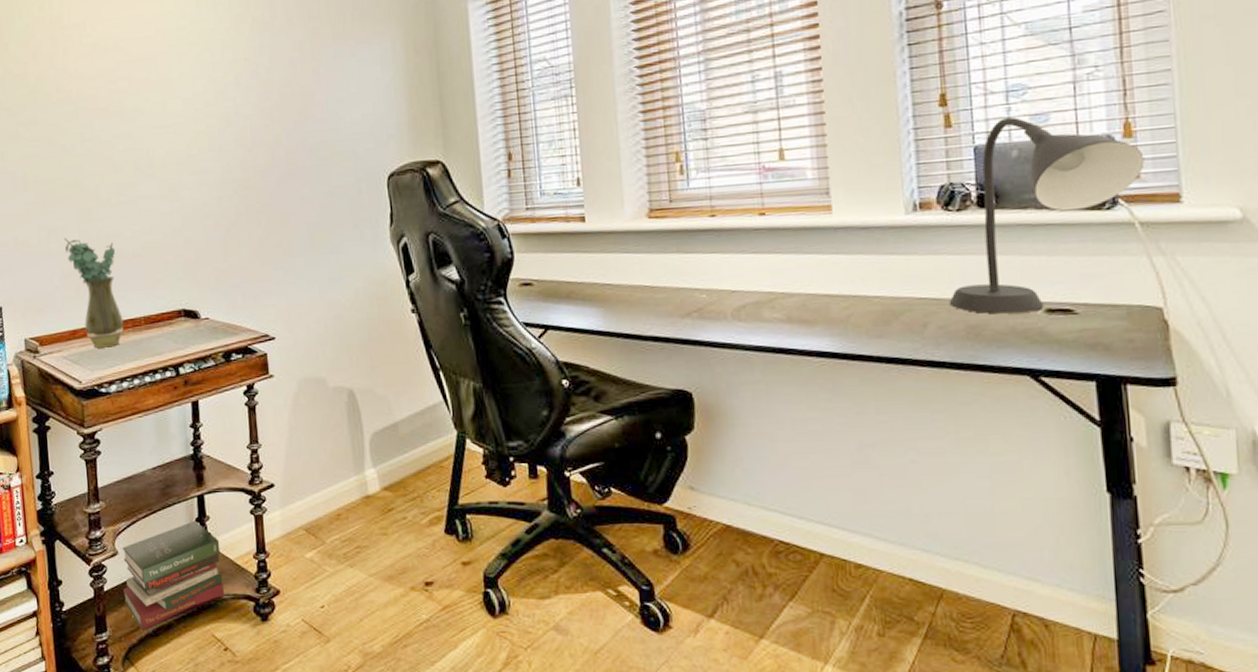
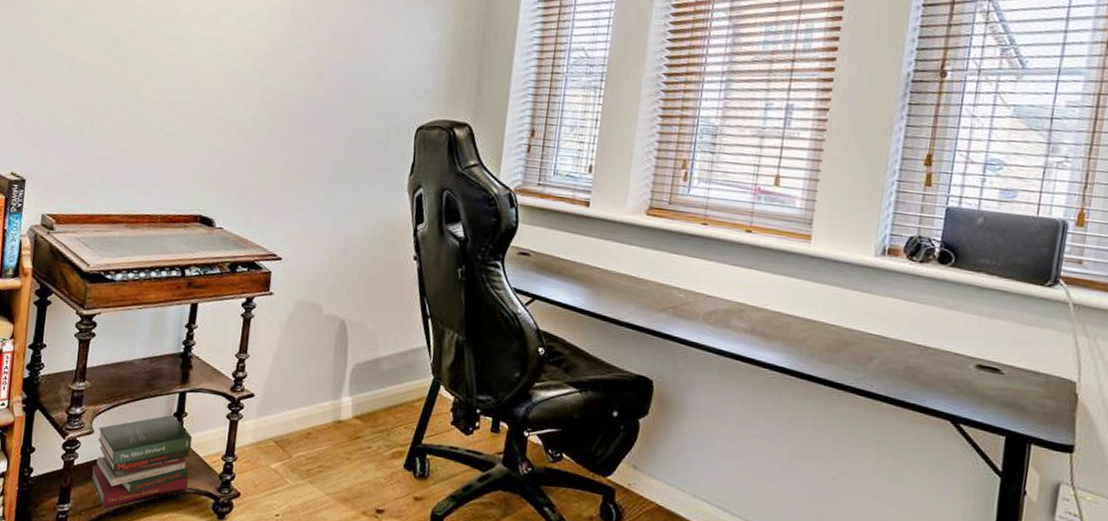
vase: present [63,238,124,348] -> none [98,126,146,238]
desk lamp: present [948,116,1145,314] -> none [895,186,1090,365]

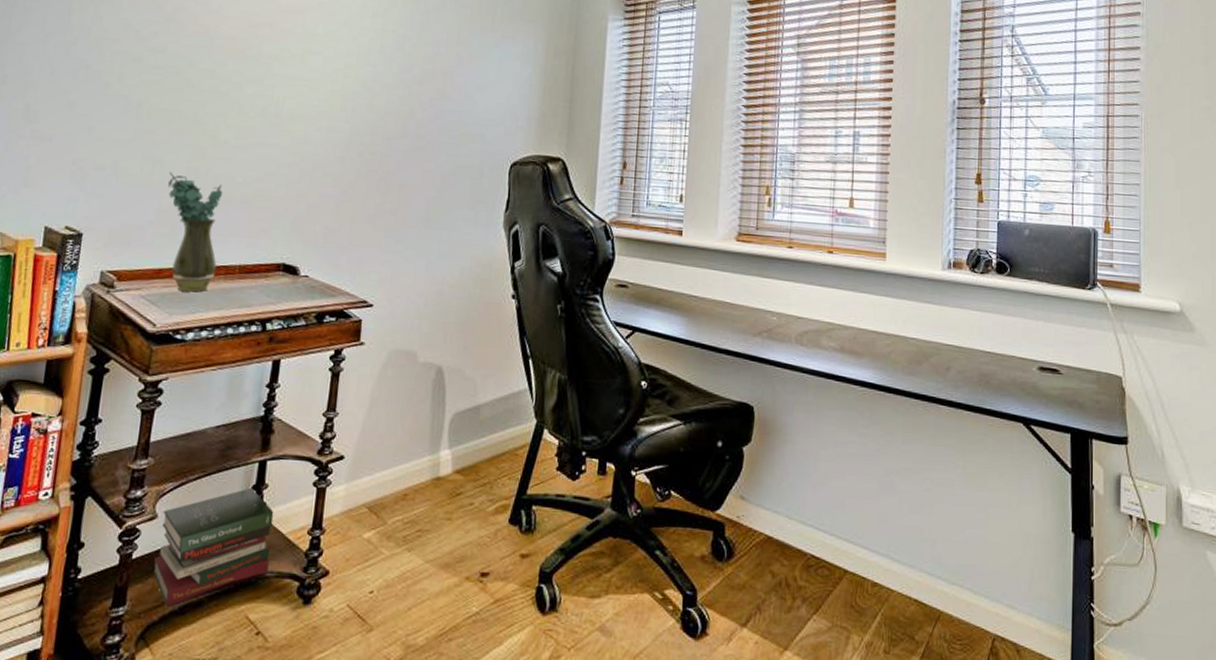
vase: none [98,126,146,238] -> present [168,172,223,292]

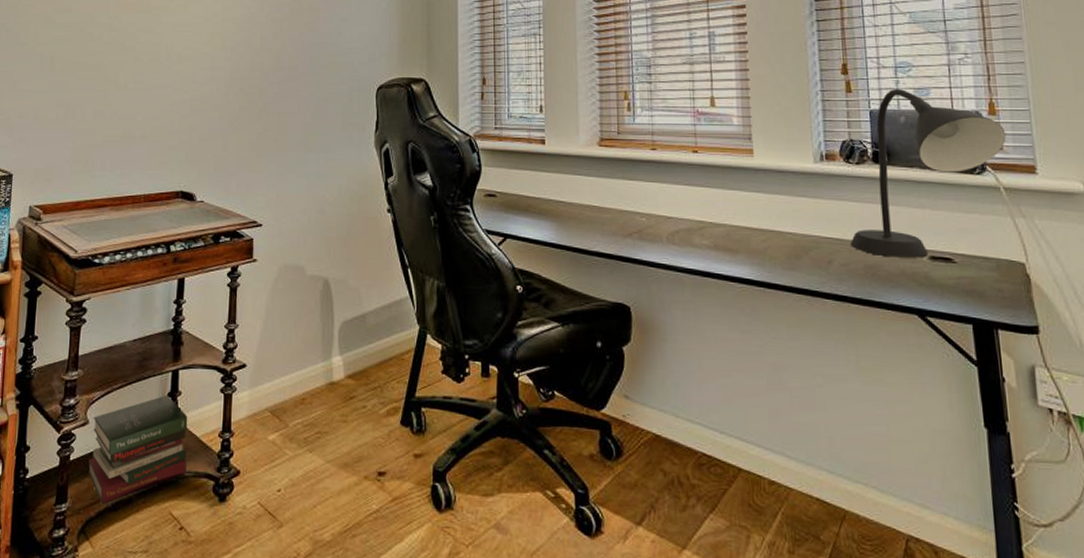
vase: present [168,172,223,292] -> none [80,116,126,221]
desk lamp: none [968,201,1117,368] -> present [850,88,1006,258]

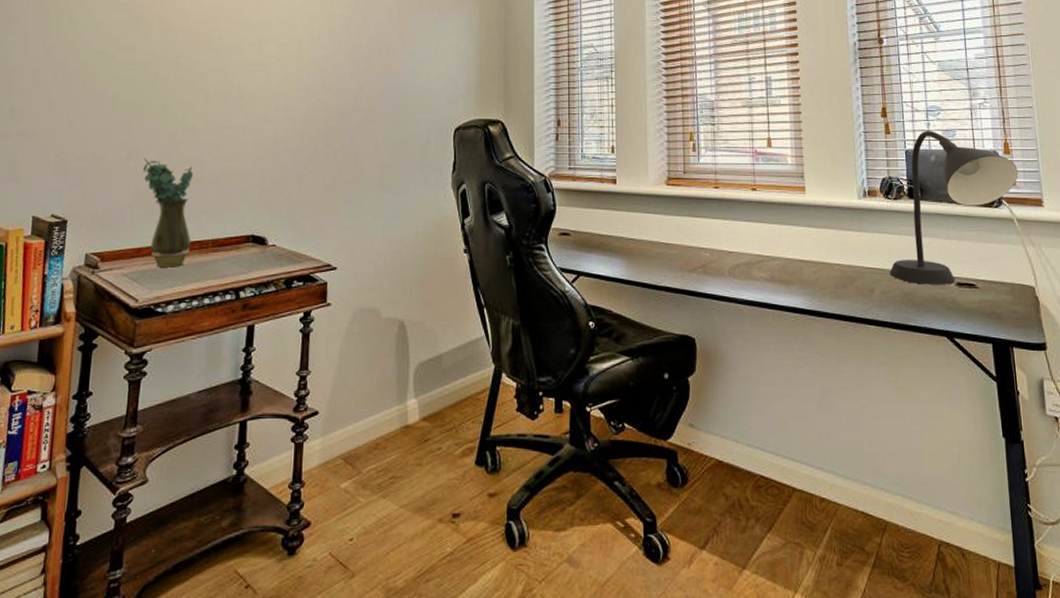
vase: none [80,116,126,221] -> present [143,158,194,267]
books: present [88,395,188,504] -> none [146,447,256,566]

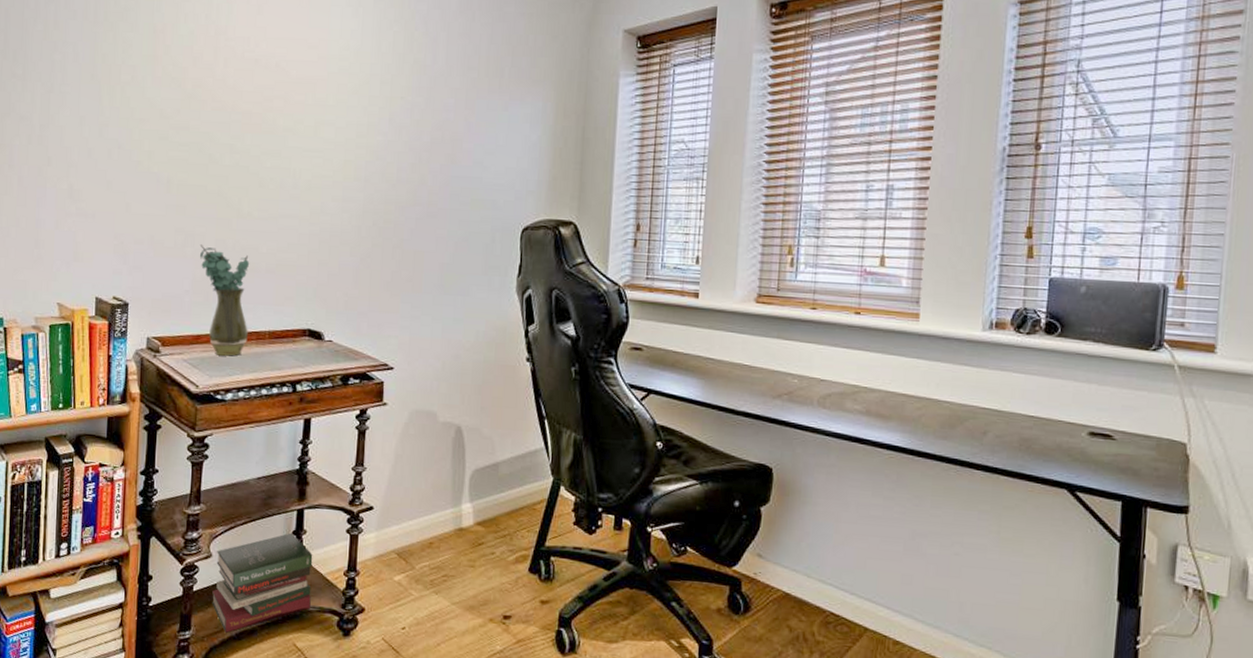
books: none [146,447,256,566] -> present [212,533,313,633]
desk lamp: present [889,130,1019,285] -> none [1008,256,1191,433]

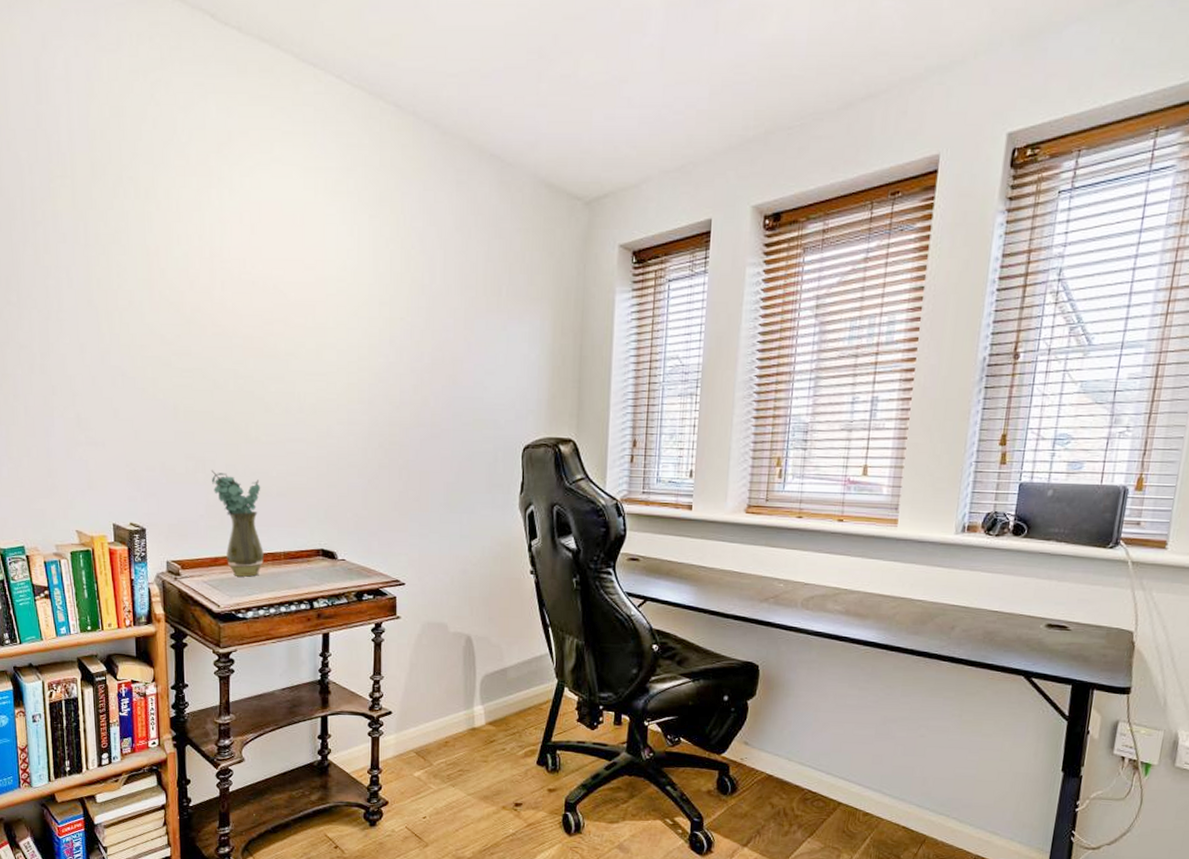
books: present [212,533,313,633] -> none [247,737,338,827]

